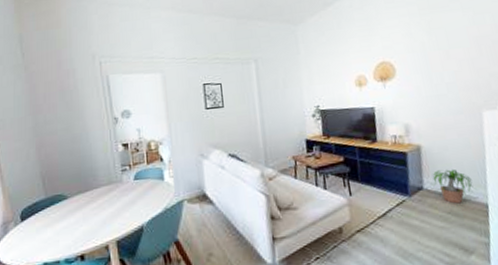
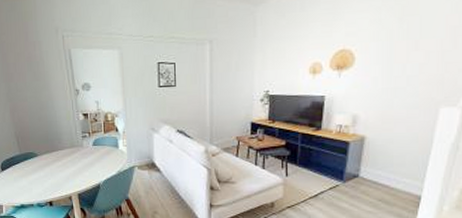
potted plant: present [432,169,475,204] -> none [369,161,412,193]

